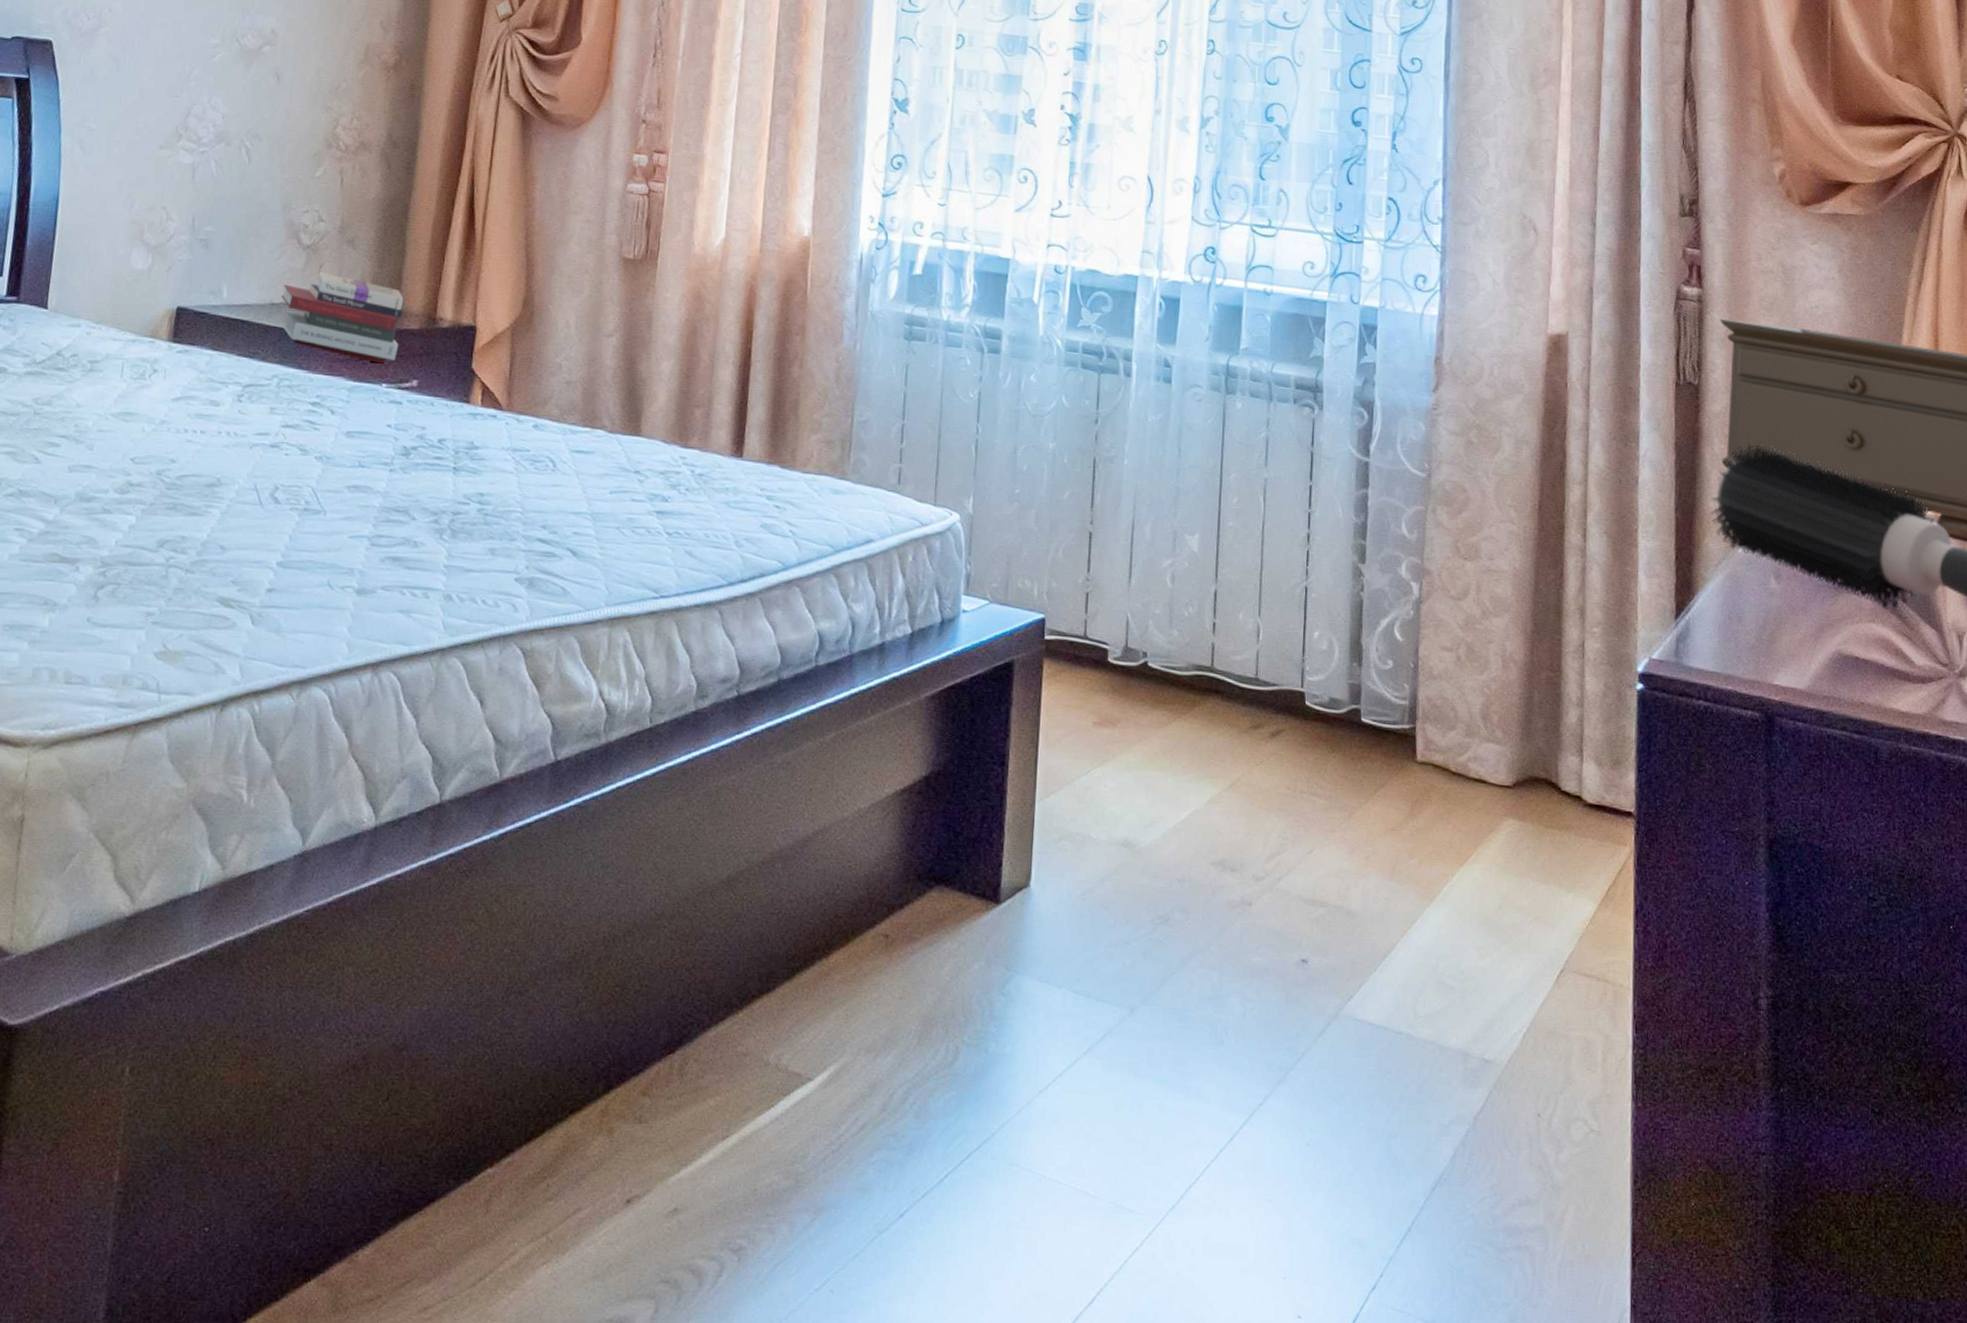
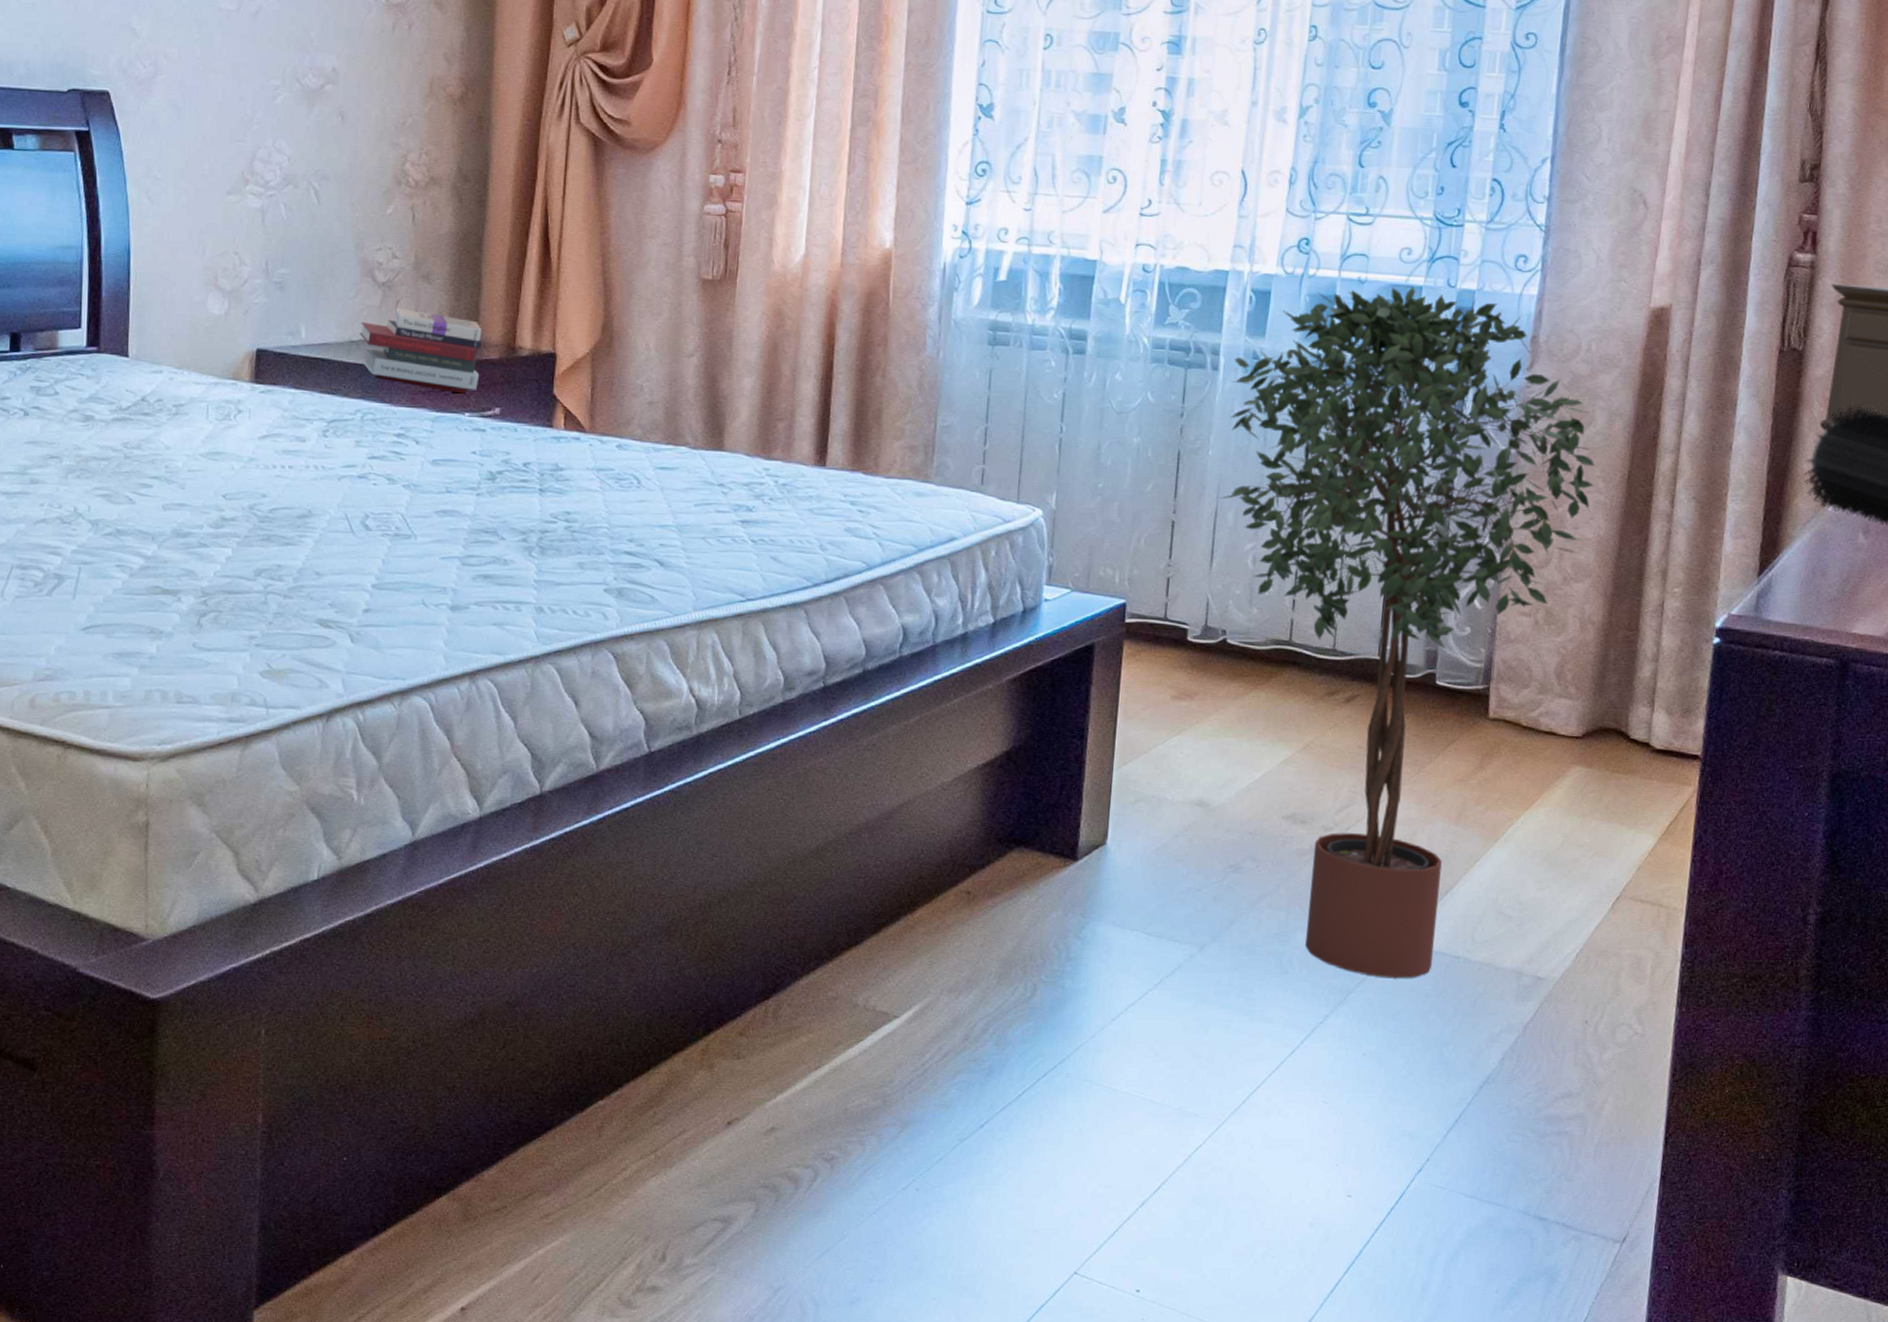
potted tree: none [1137,300,1507,1055] -> present [1221,286,1595,978]

